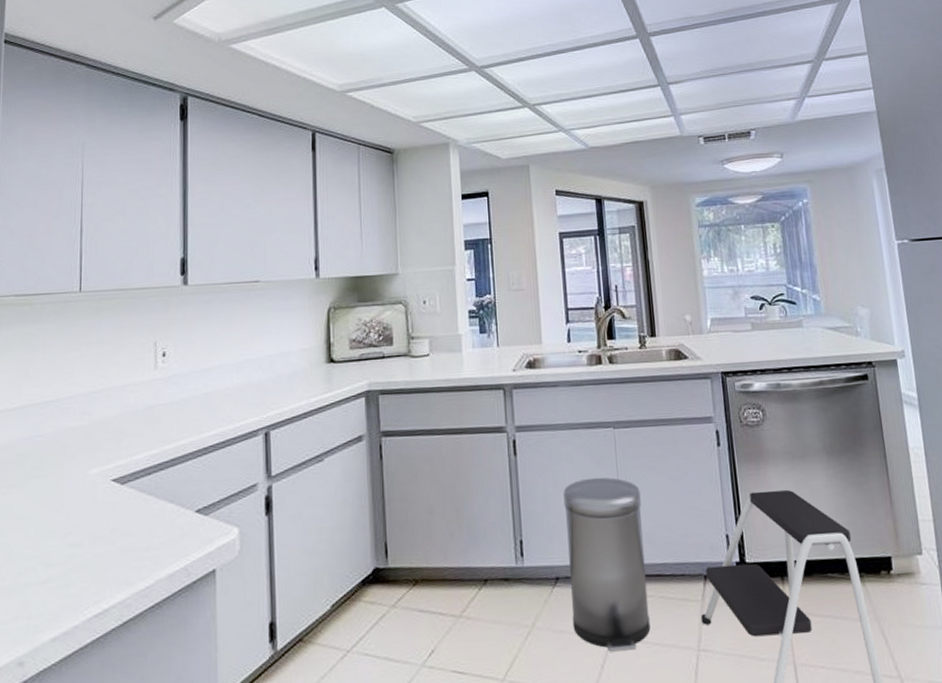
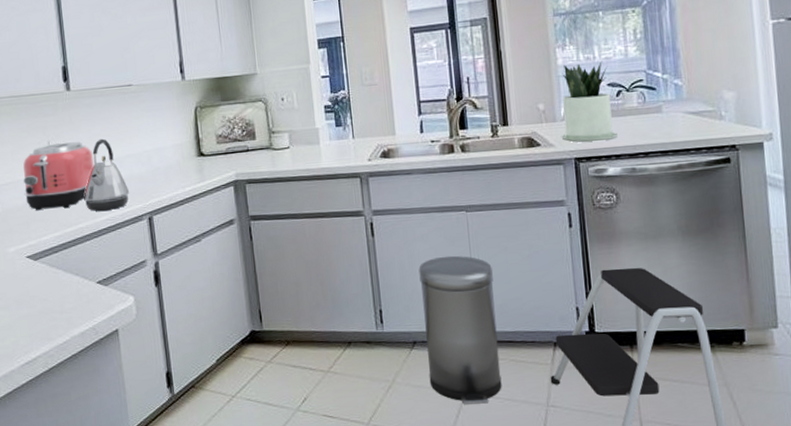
toaster: none [118,343,207,424] -> present [22,142,95,211]
kettle: none [190,340,246,425] -> present [84,138,130,211]
planter: none [706,274,763,357] -> present [560,61,619,143]

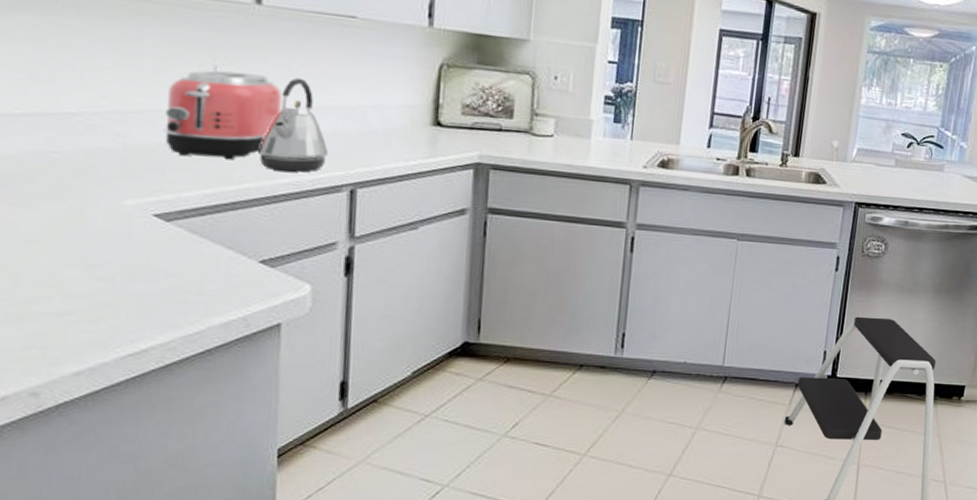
pedal bin: present [418,255,502,405] -> none [661,283,752,440]
planter: present [560,61,619,143] -> none [846,105,907,191]

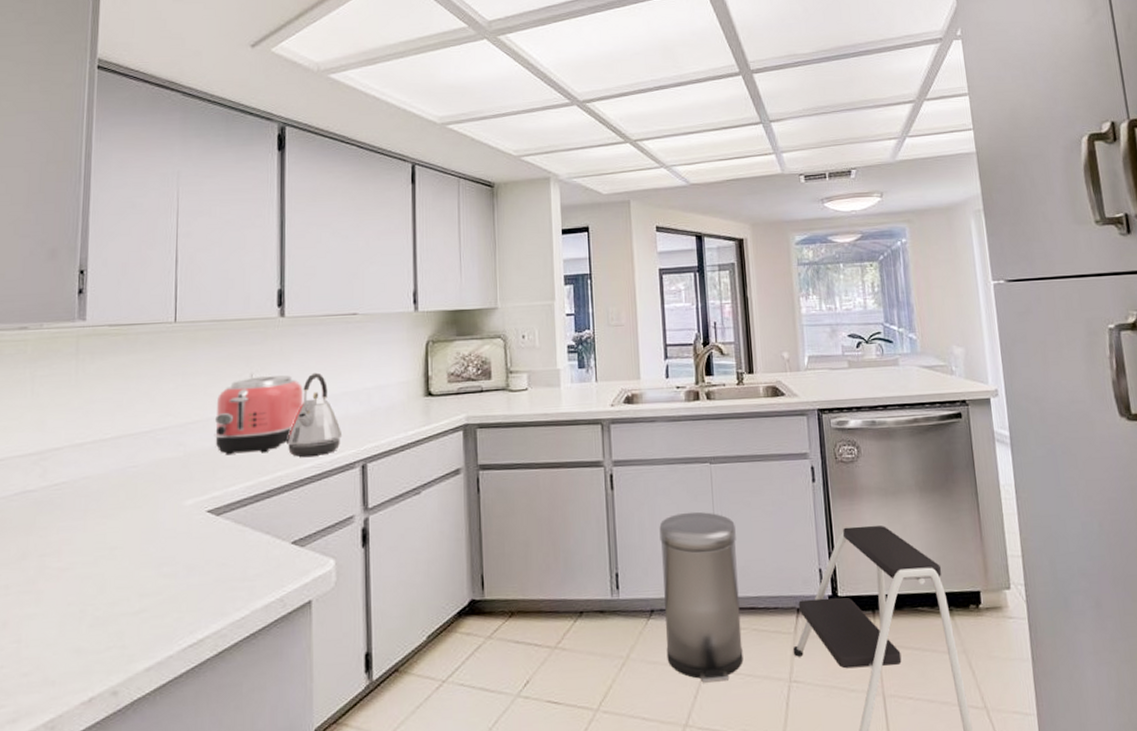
pedal bin: none [661,283,752,440] -> present [659,511,743,683]

